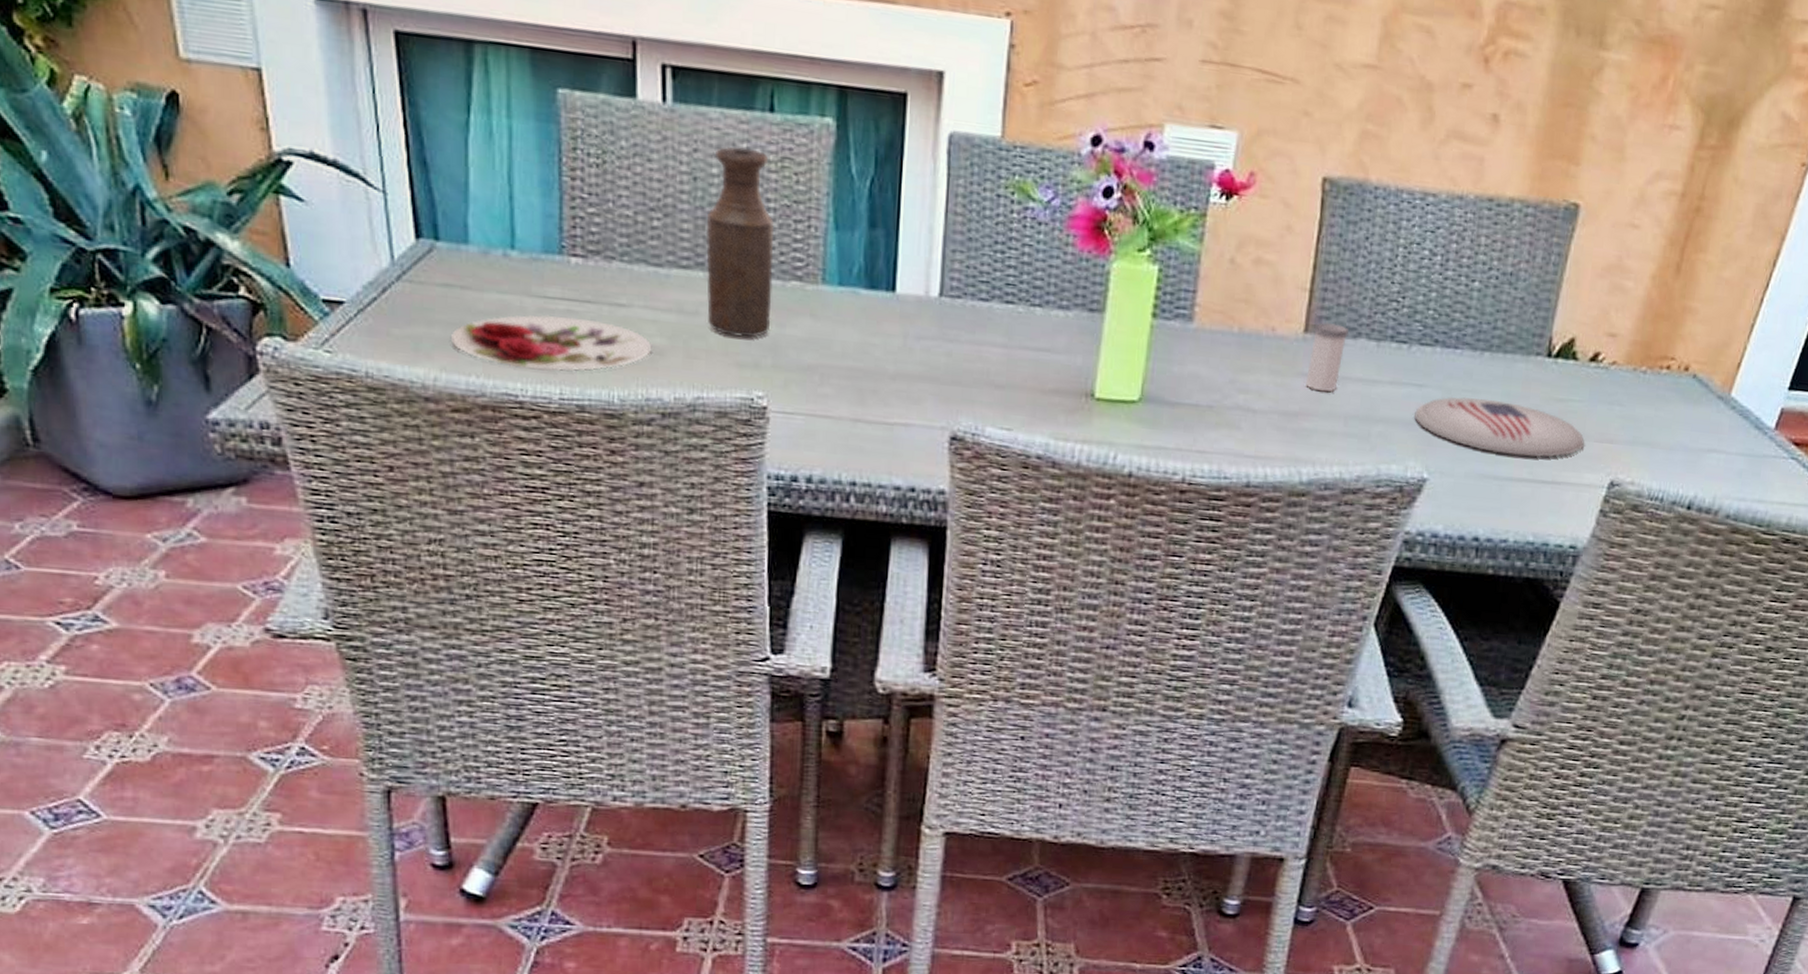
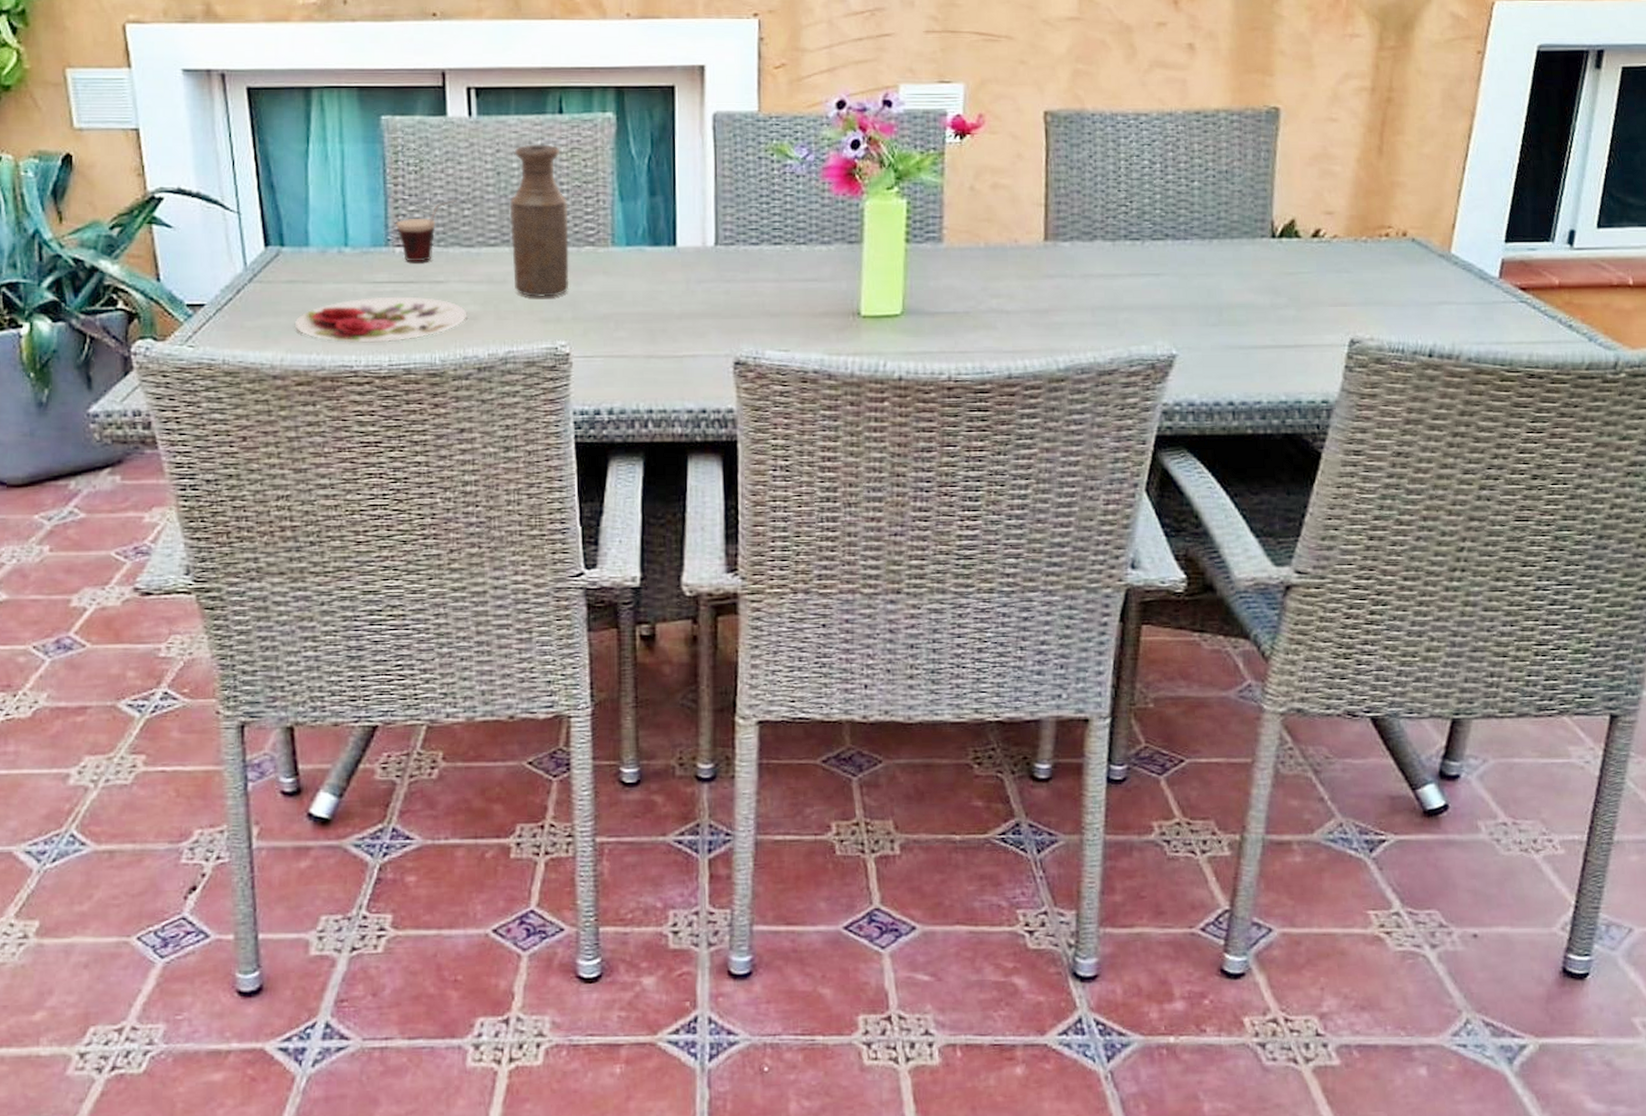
cup: none [571,204,645,278] -> present [395,199,457,262]
salt shaker: present [1306,322,1349,392] -> none [1051,230,1086,289]
plate: present [1414,396,1584,458] -> none [1156,279,1320,326]

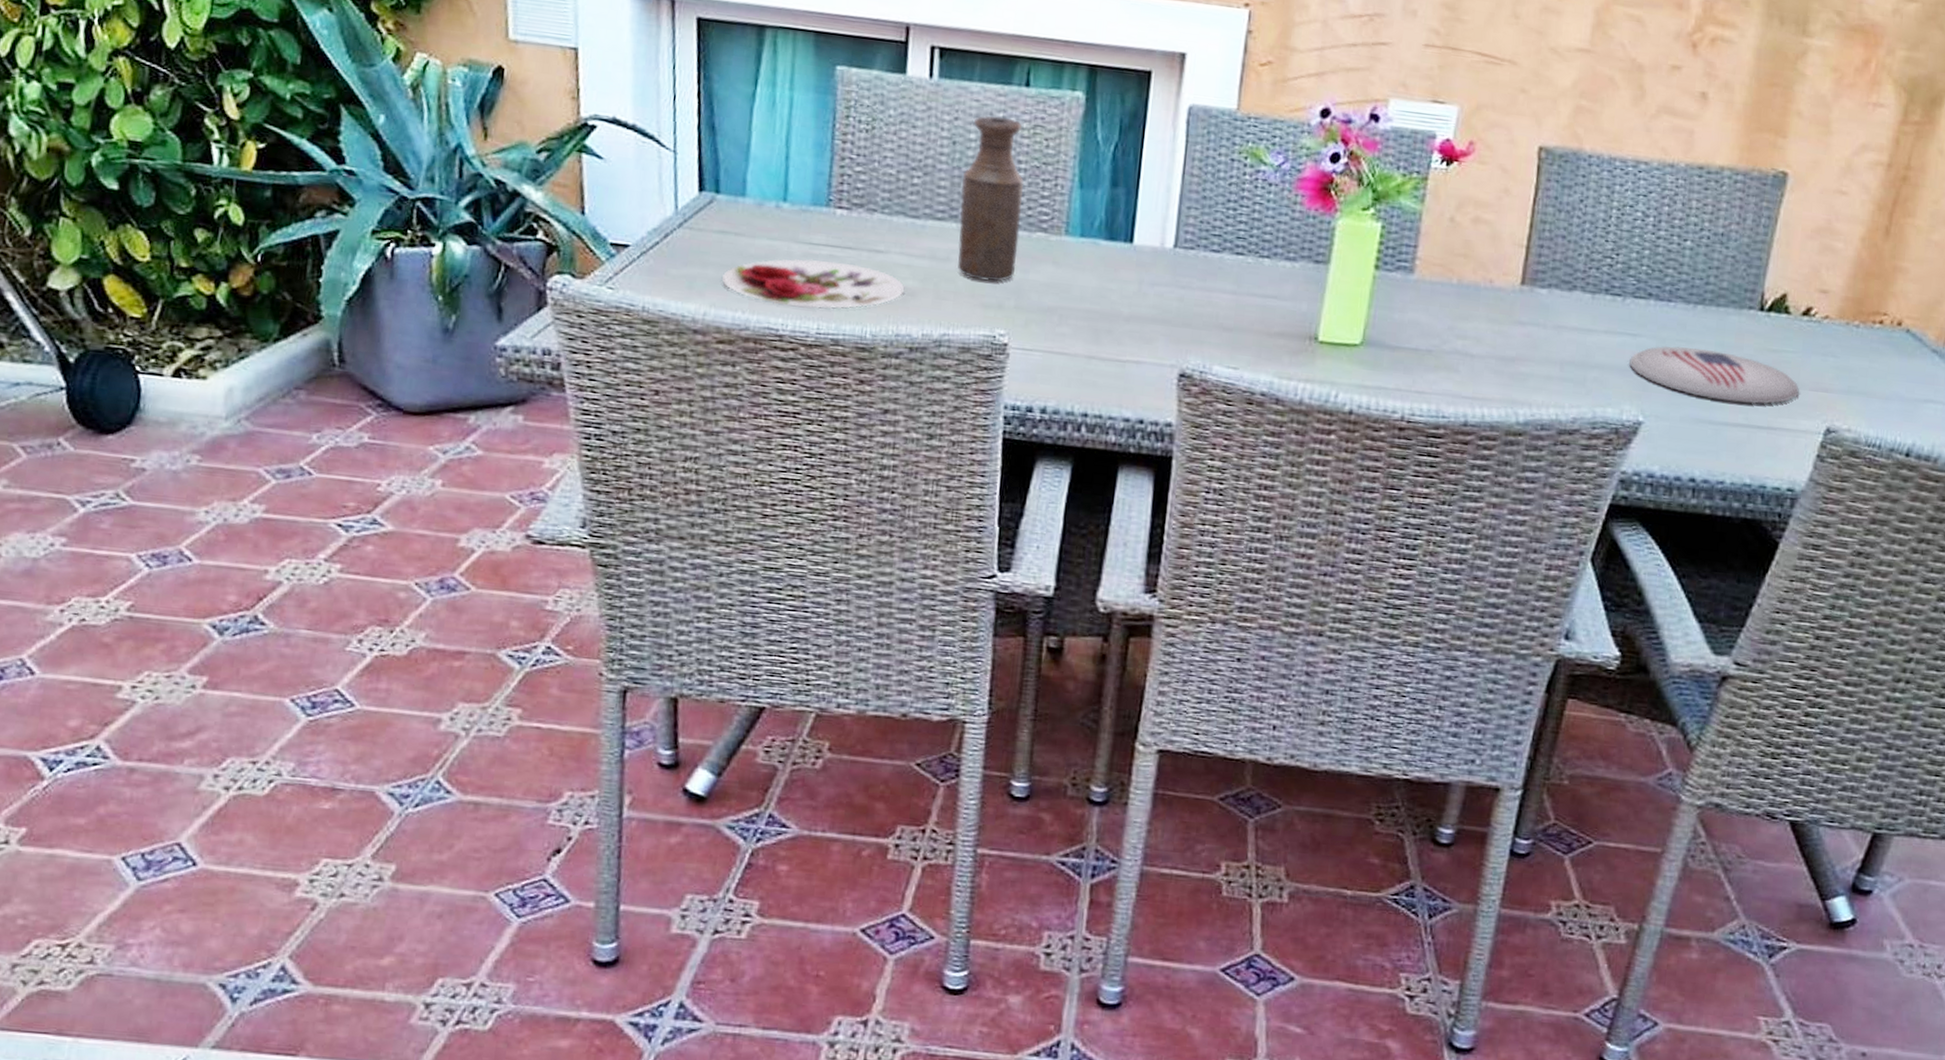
cup: present [395,199,457,262] -> none [839,164,908,228]
plate: none [1156,279,1320,326] -> present [1629,345,1799,405]

